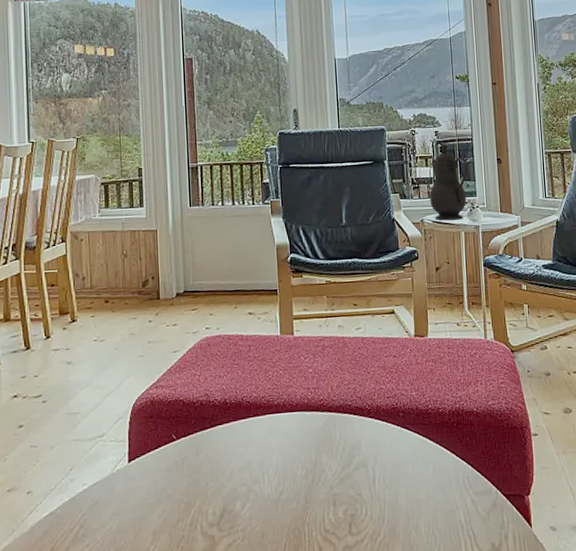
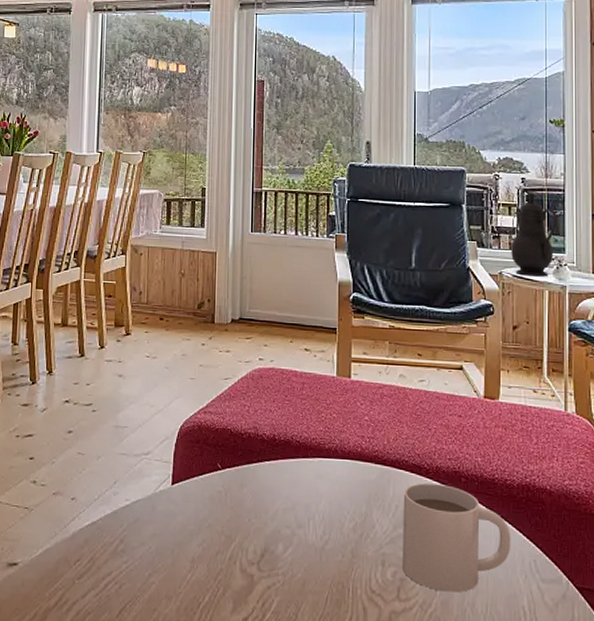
mug: none [349,421,447,520] -> present [401,482,511,593]

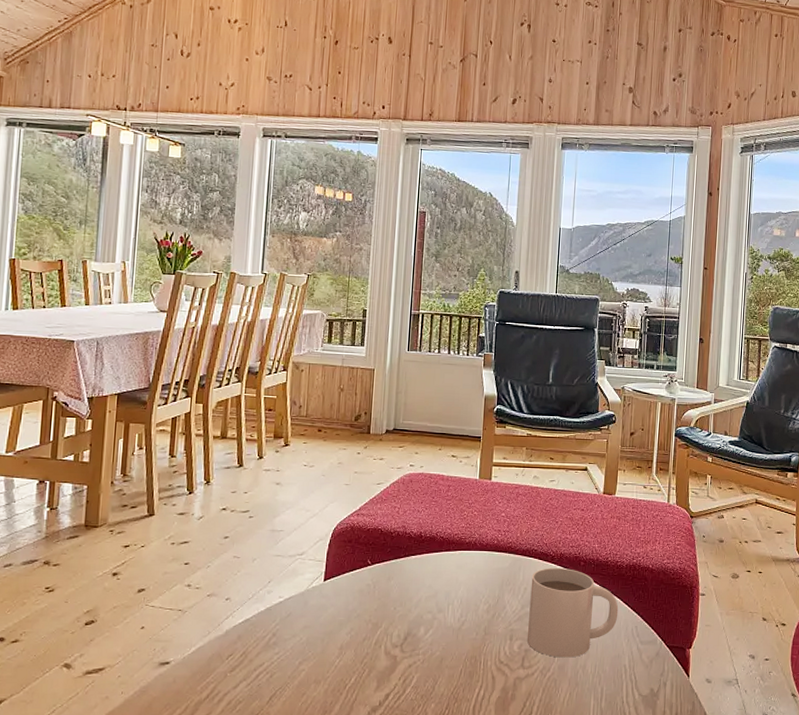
coffeepot: present [511,192,558,277] -> none [632,319,672,391]

